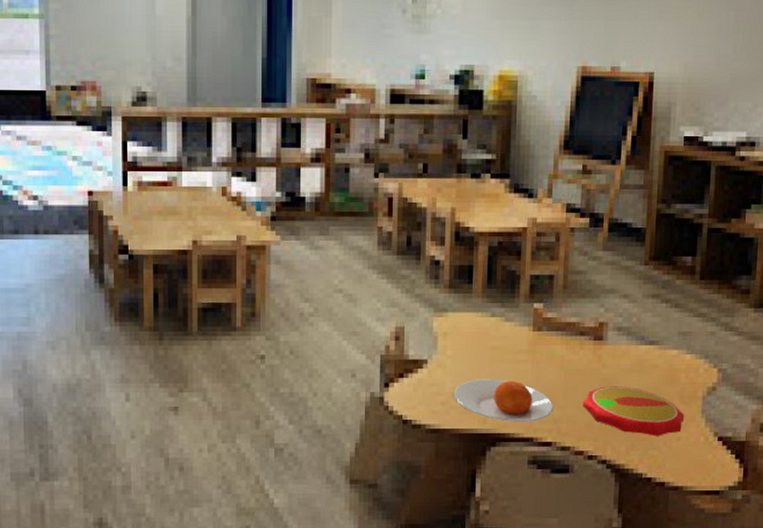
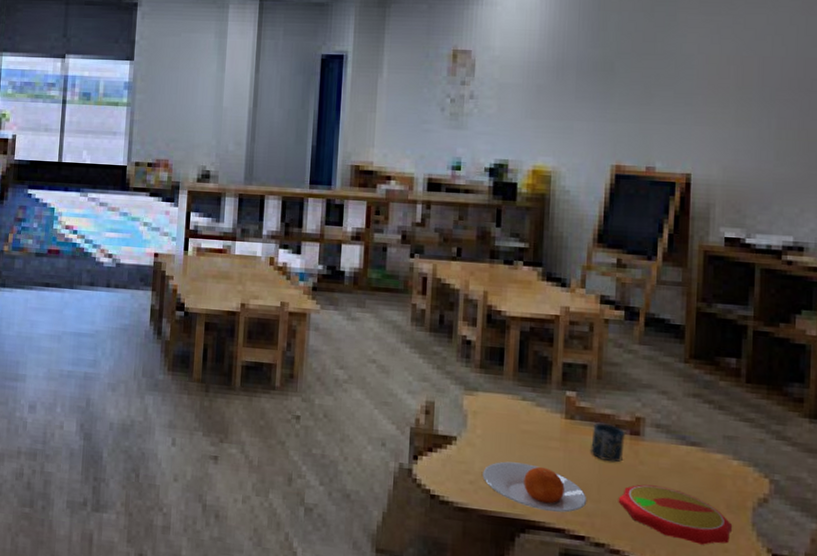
cup: none [557,331,590,369] -> present [591,422,626,463]

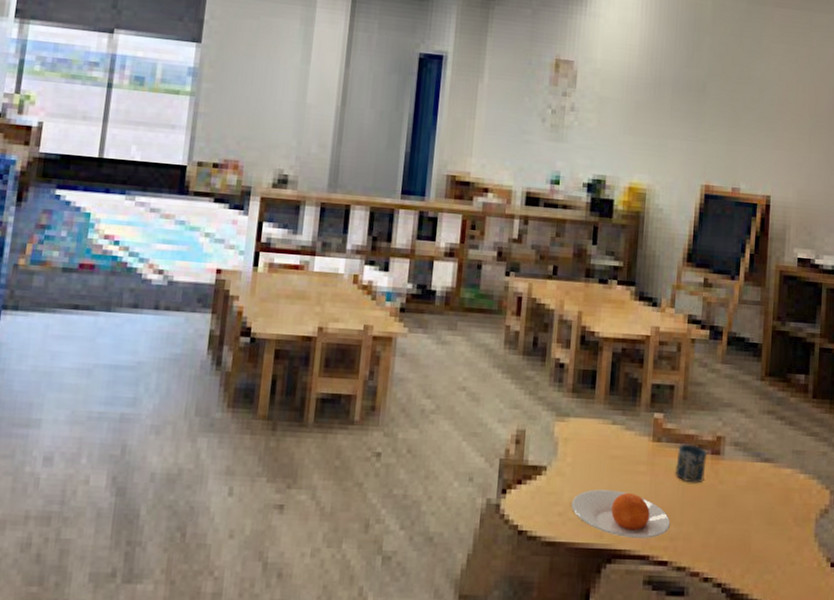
plate: present [618,484,733,545] -> none [699,503,799,560]

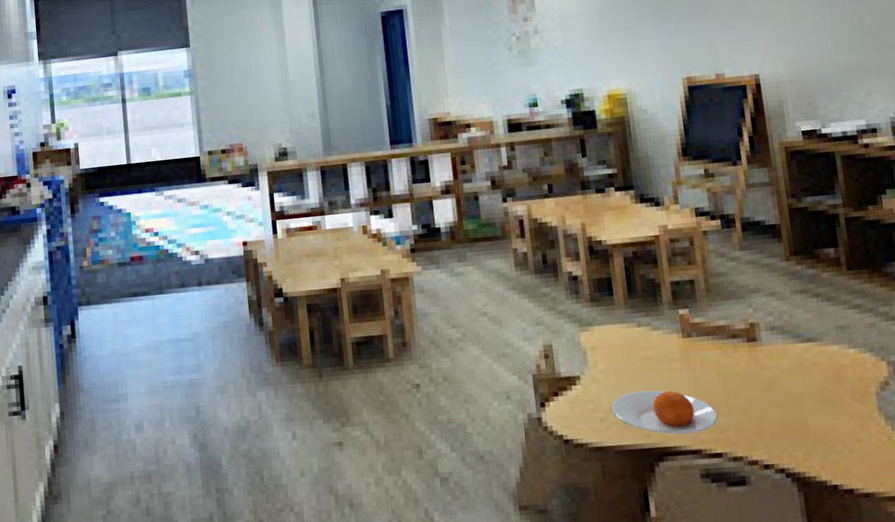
cup: present [675,444,708,484] -> none [710,335,745,373]

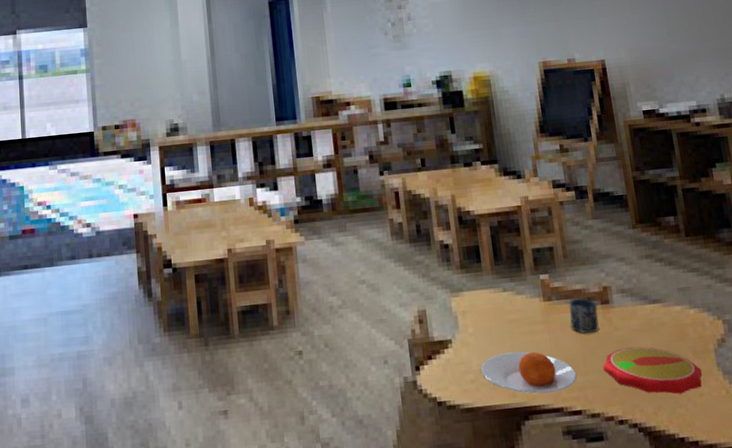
cup: none [710,335,745,373] -> present [568,298,599,334]
plate: none [747,388,862,439] -> present [603,346,703,394]

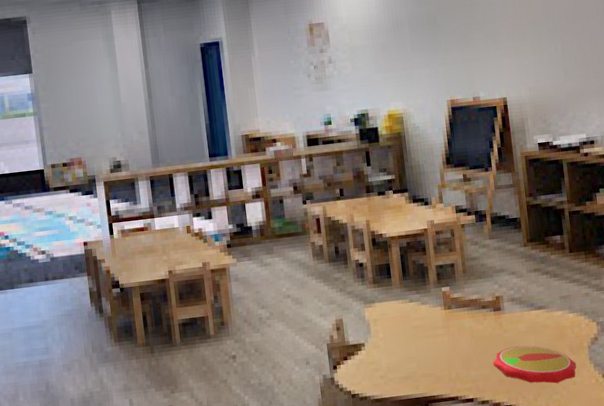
plate: present [481,351,577,394] -> none [389,351,471,386]
cup: present [568,298,599,334] -> none [465,306,491,336]

